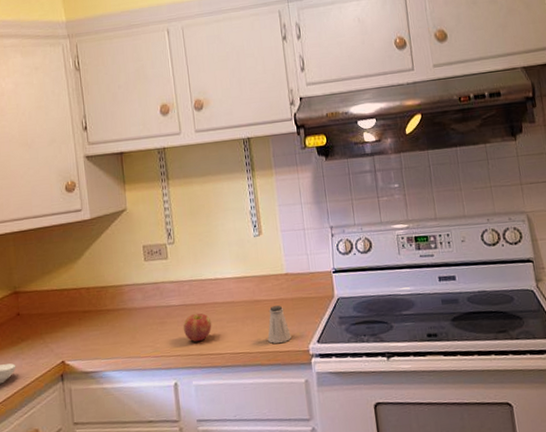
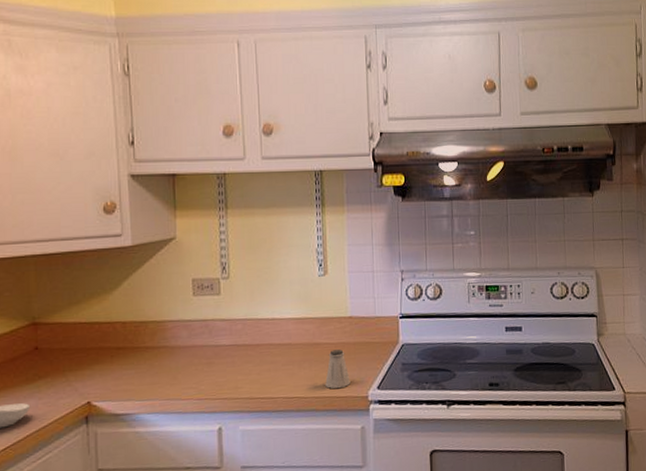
apple: present [183,313,212,342] -> none [232,354,265,385]

